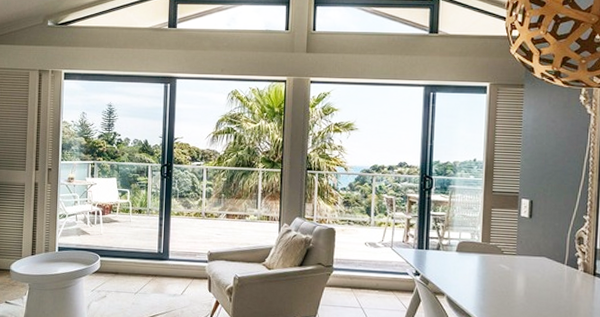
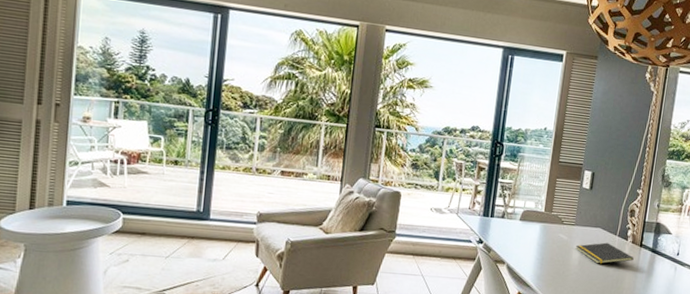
notepad: none [519,272,588,295] -> present [575,242,634,264]

